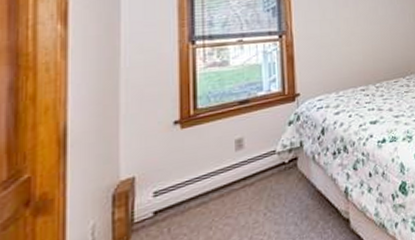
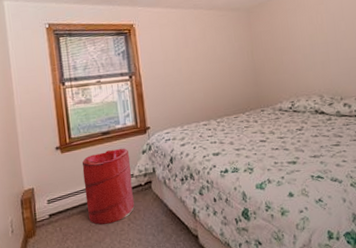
laundry hamper: none [208,119,274,219] -> present [82,148,135,225]

